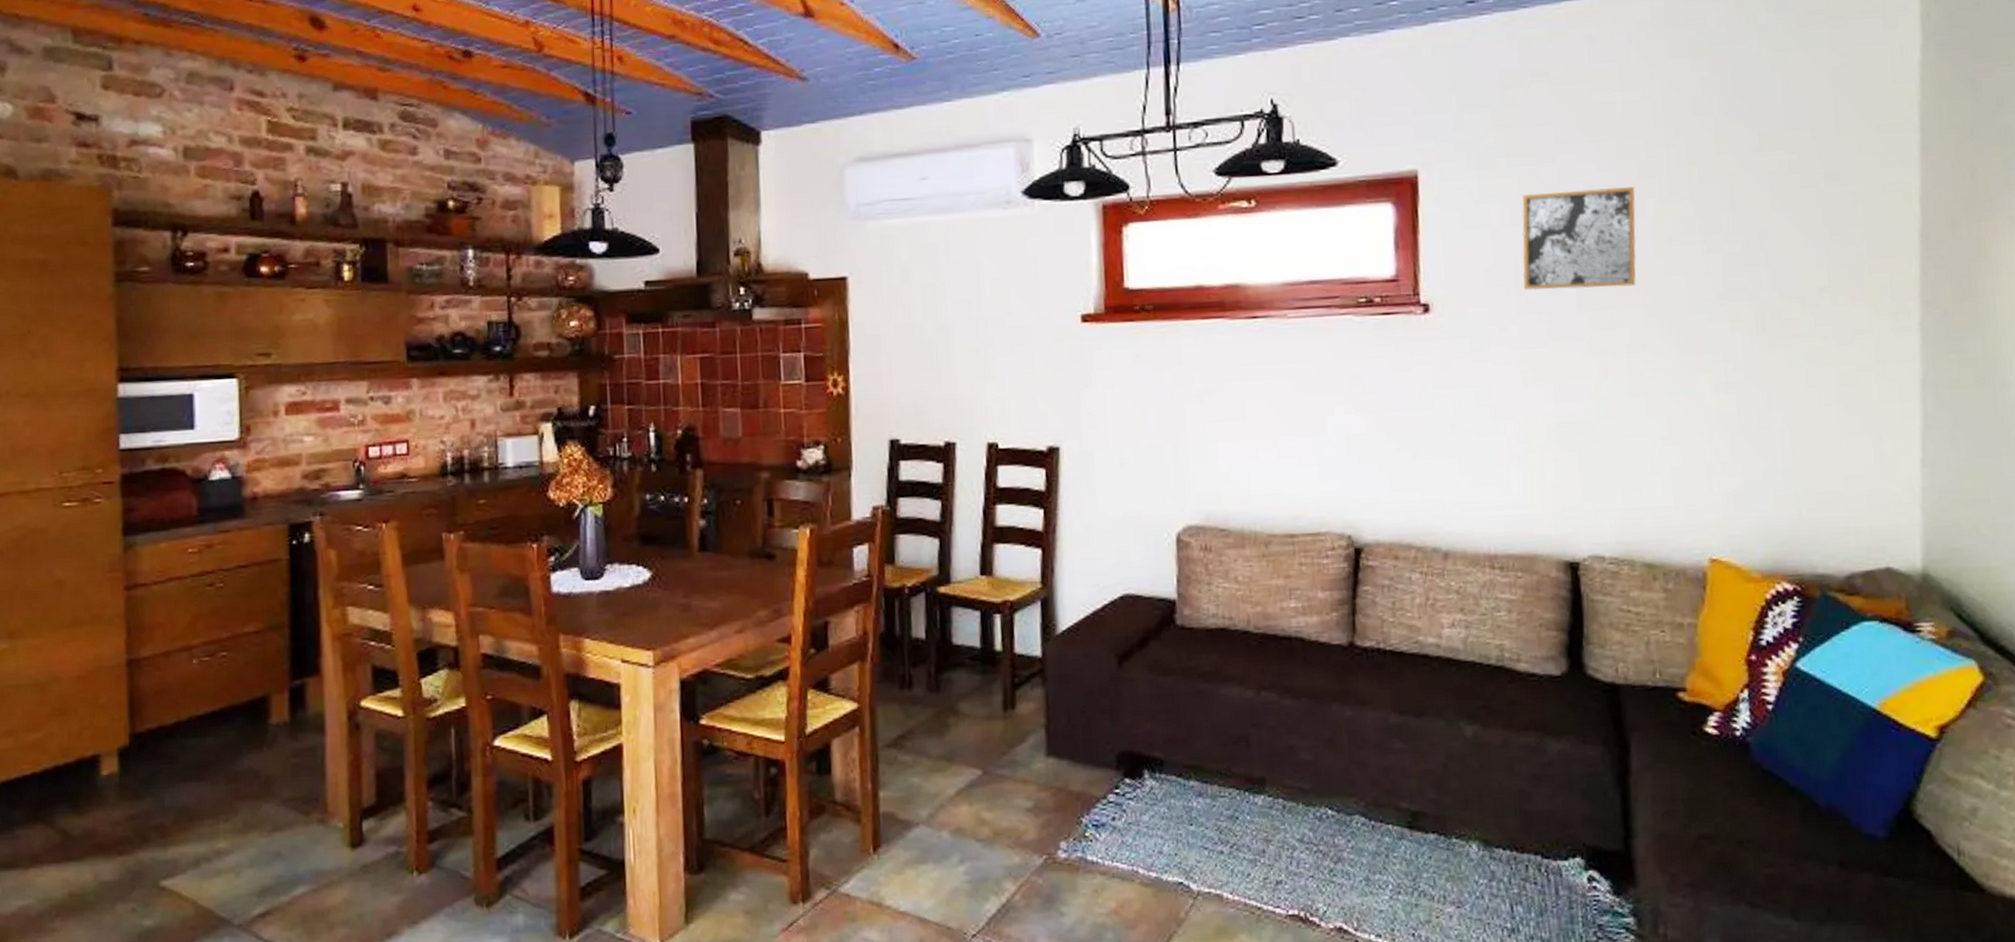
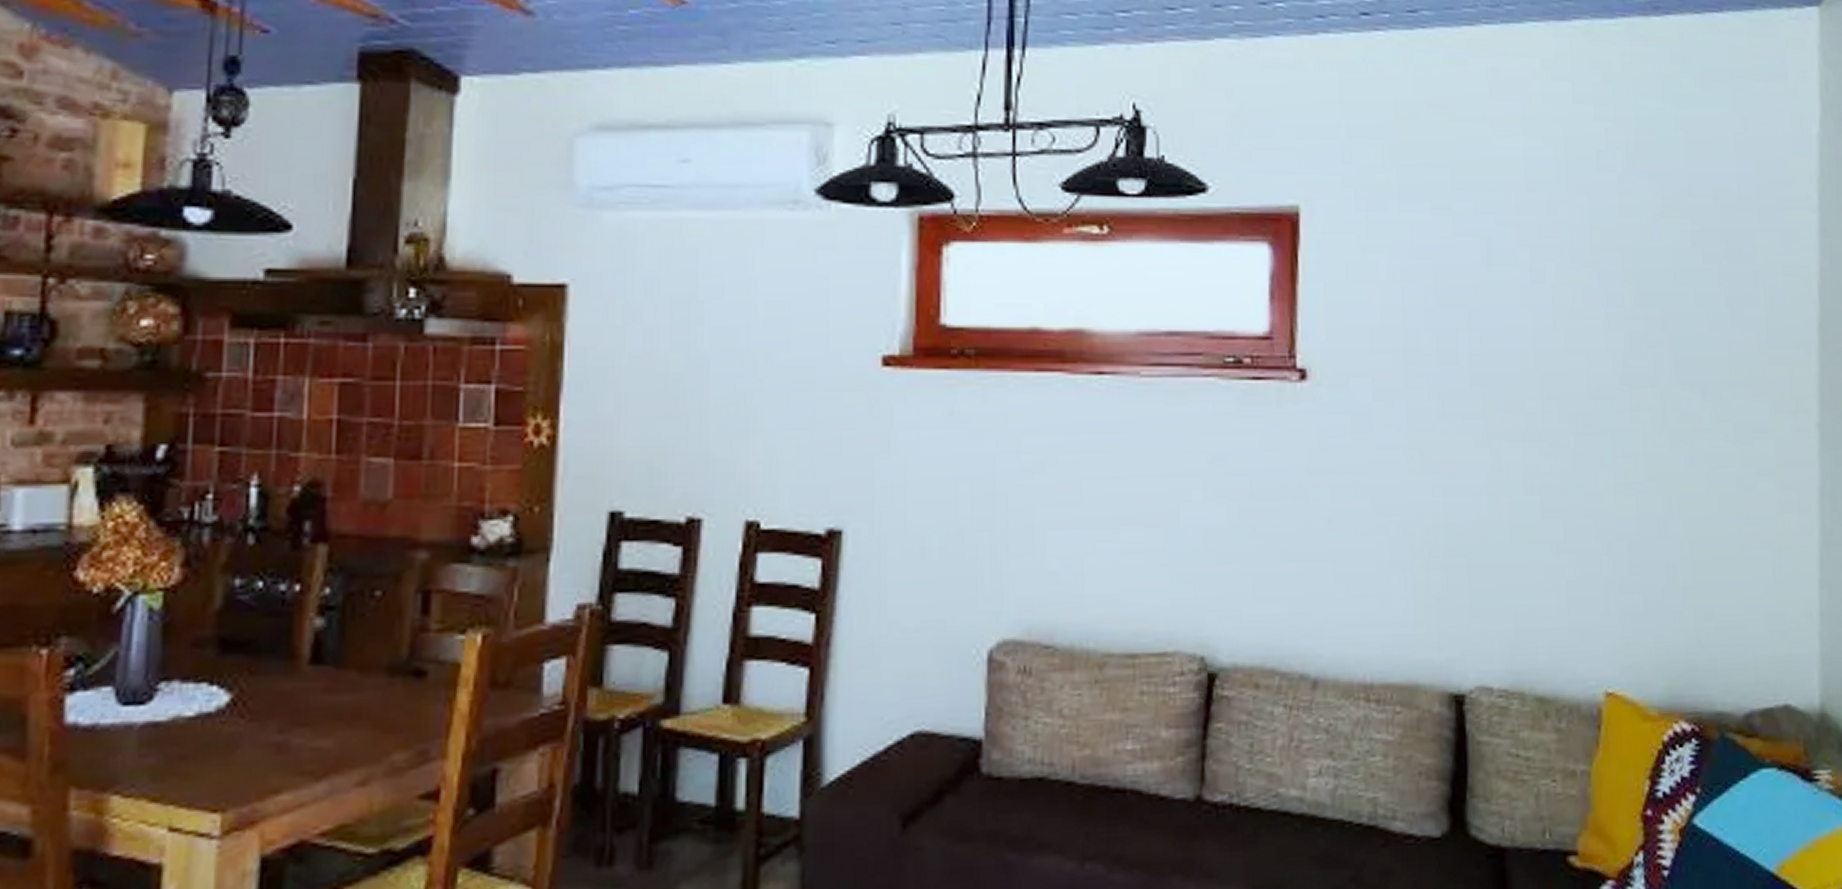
wall art: present [1521,187,1637,291] -> none [1412,245,1536,363]

